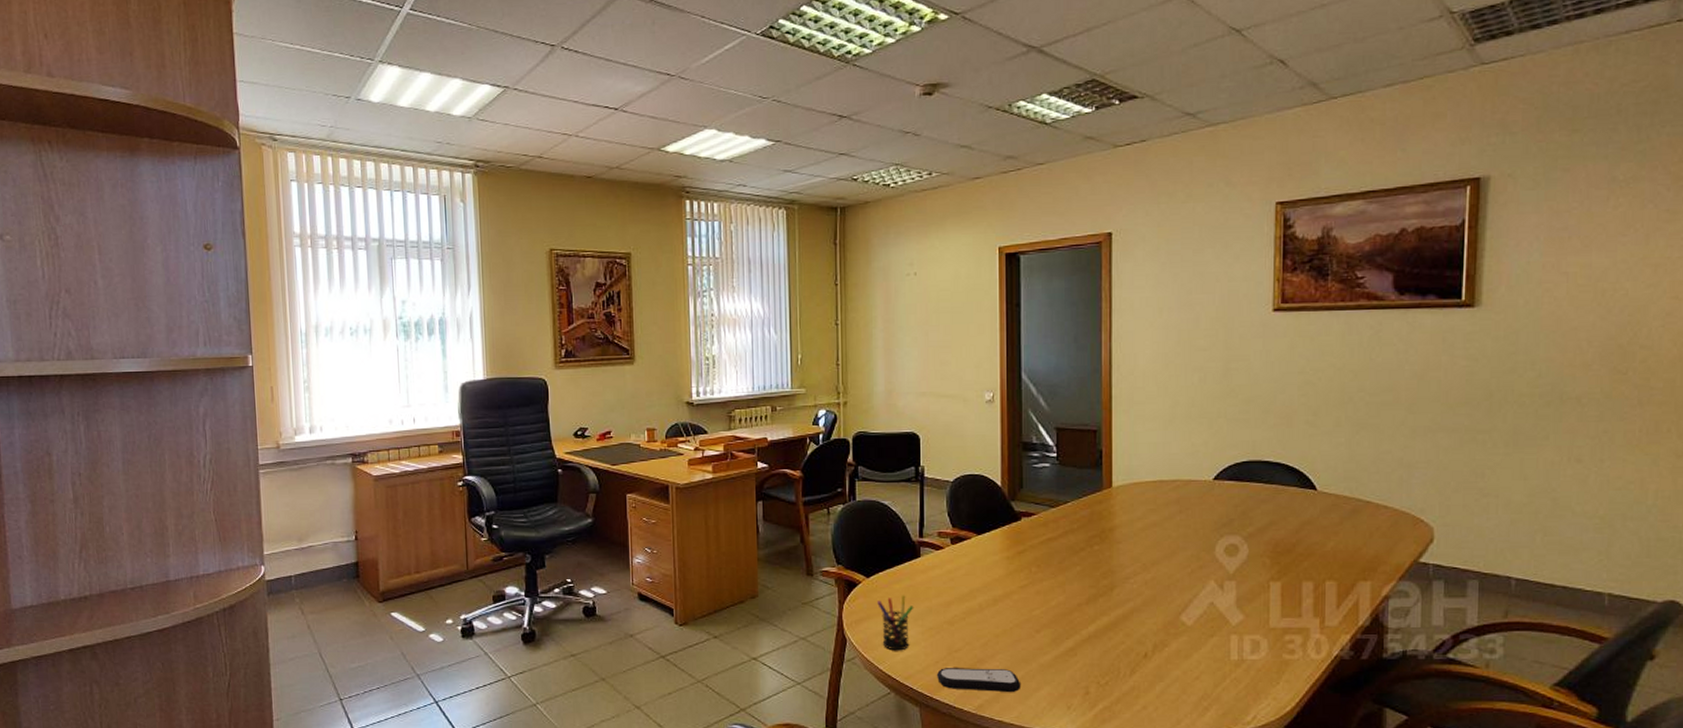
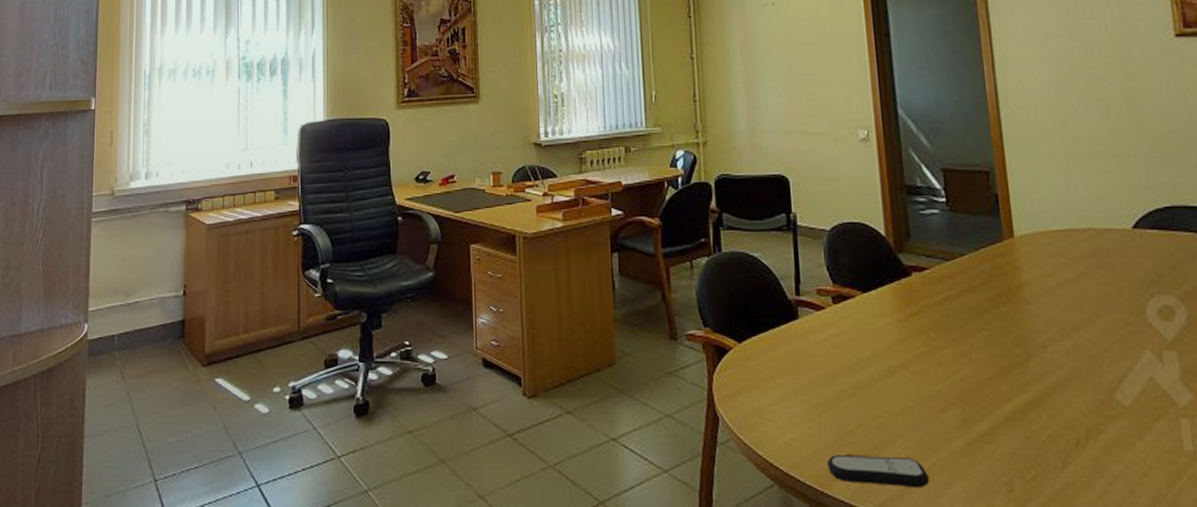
pen holder: present [877,595,914,651] -> none [752,364,795,433]

